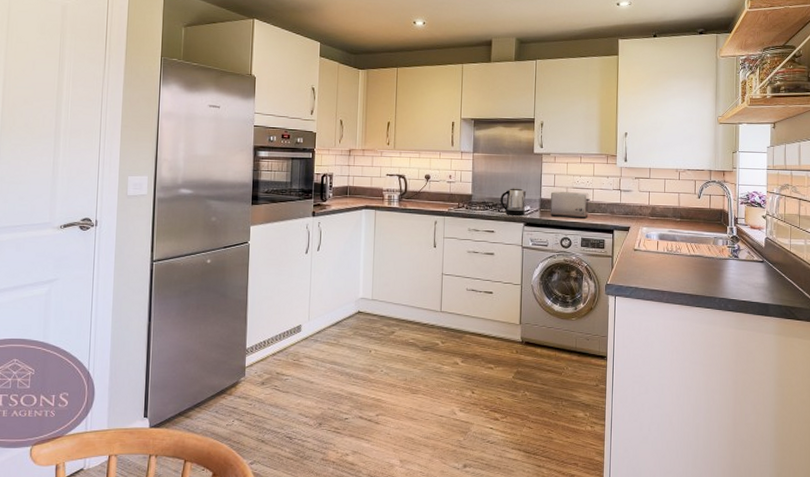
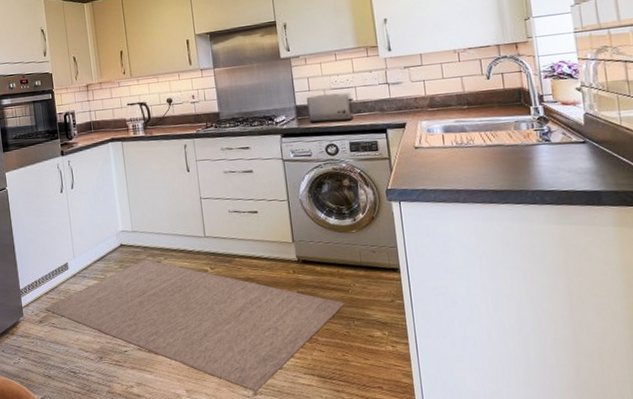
rug: none [268,328,557,463] -> present [44,259,346,391]
kettle: present [500,188,527,217] -> none [250,98,281,129]

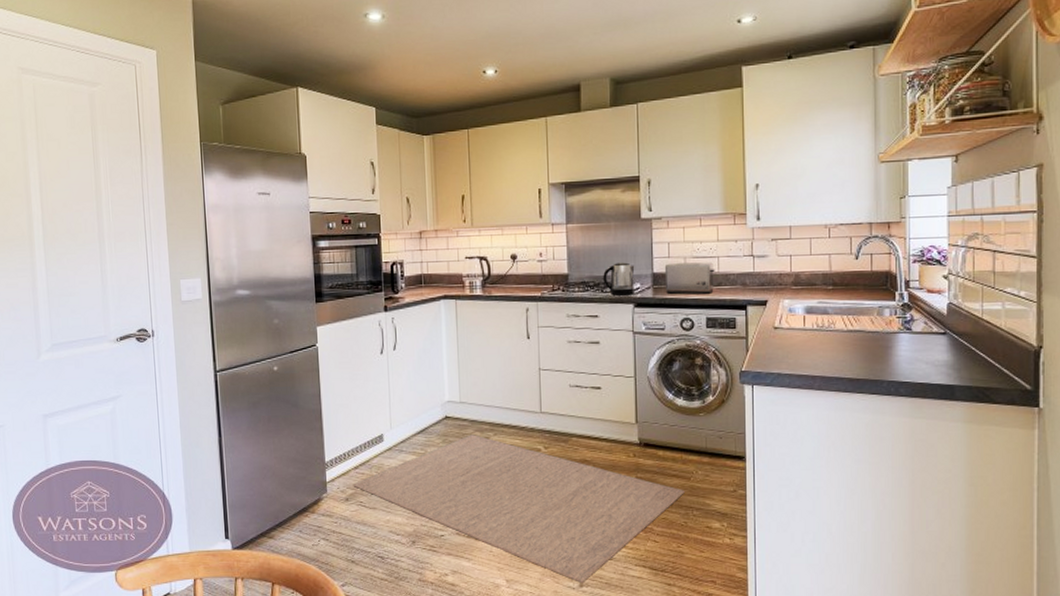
kettle: none [250,98,281,129] -> present [603,262,635,297]

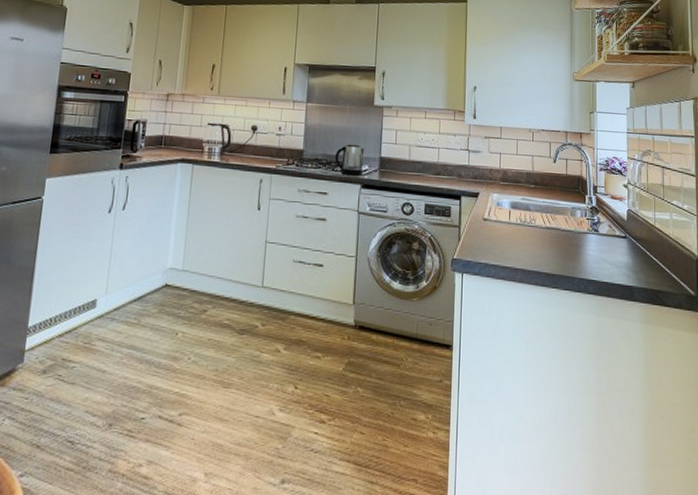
rug: present [351,434,686,583] -> none [52,306,395,478]
toaster: present [664,262,715,295] -> none [390,149,435,183]

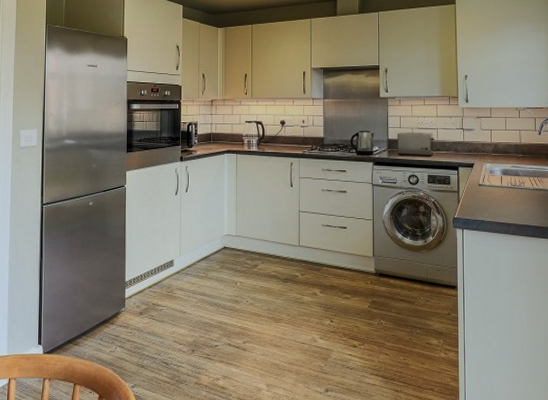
toaster: none [390,149,435,183] -> present [397,132,435,158]

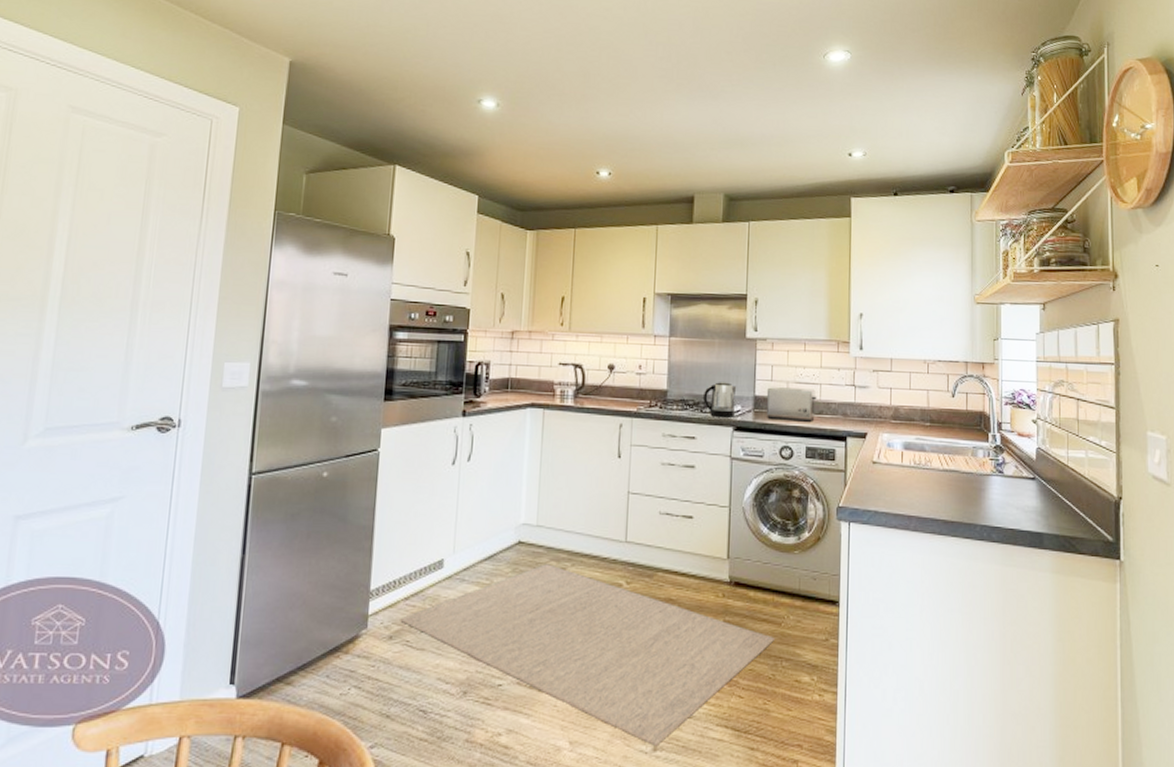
rug: none [145,262,411,388] -> present [398,564,776,746]

